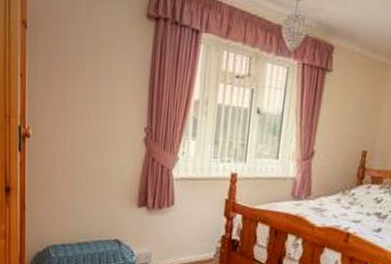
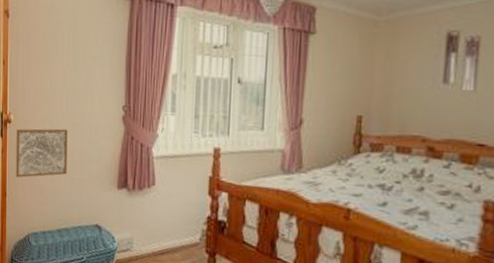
wall art: none [35,143,89,193] -> present [16,128,68,178]

